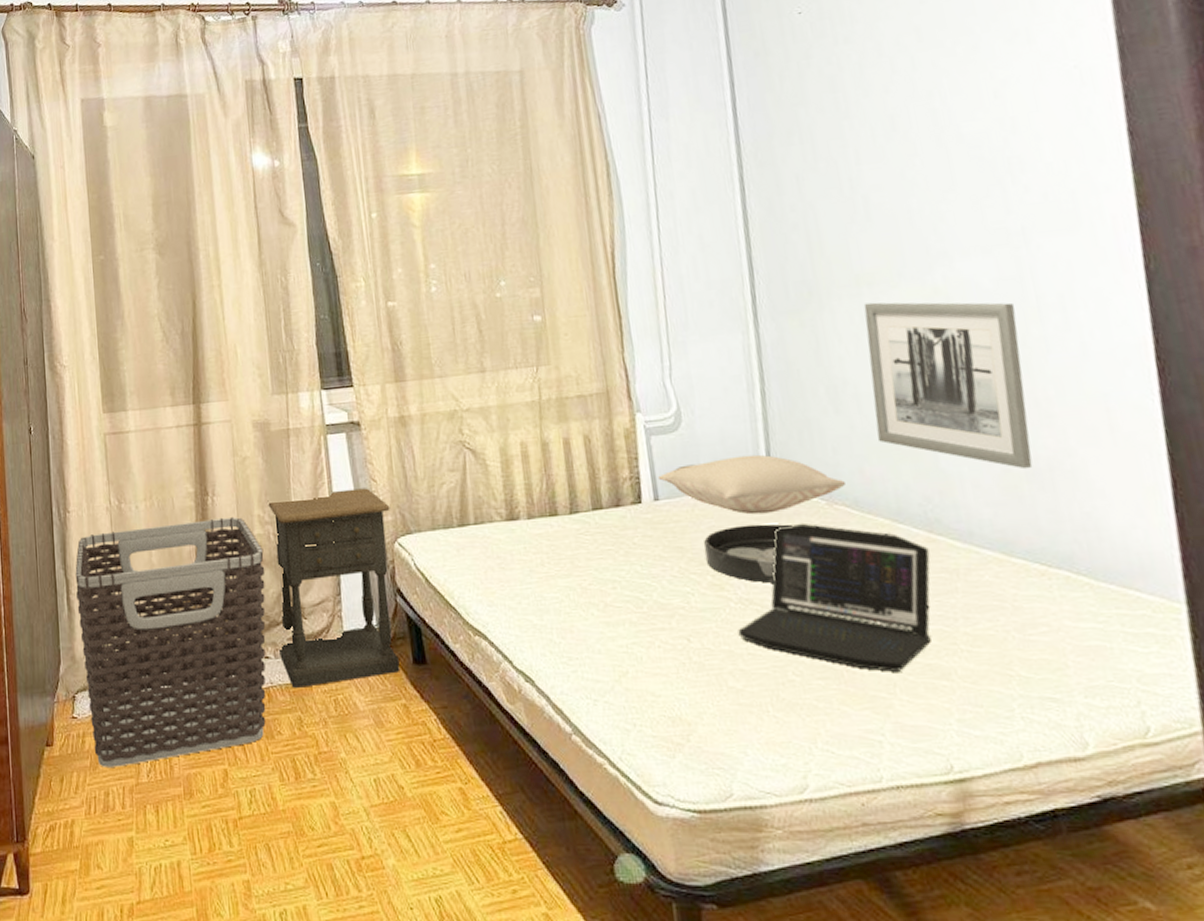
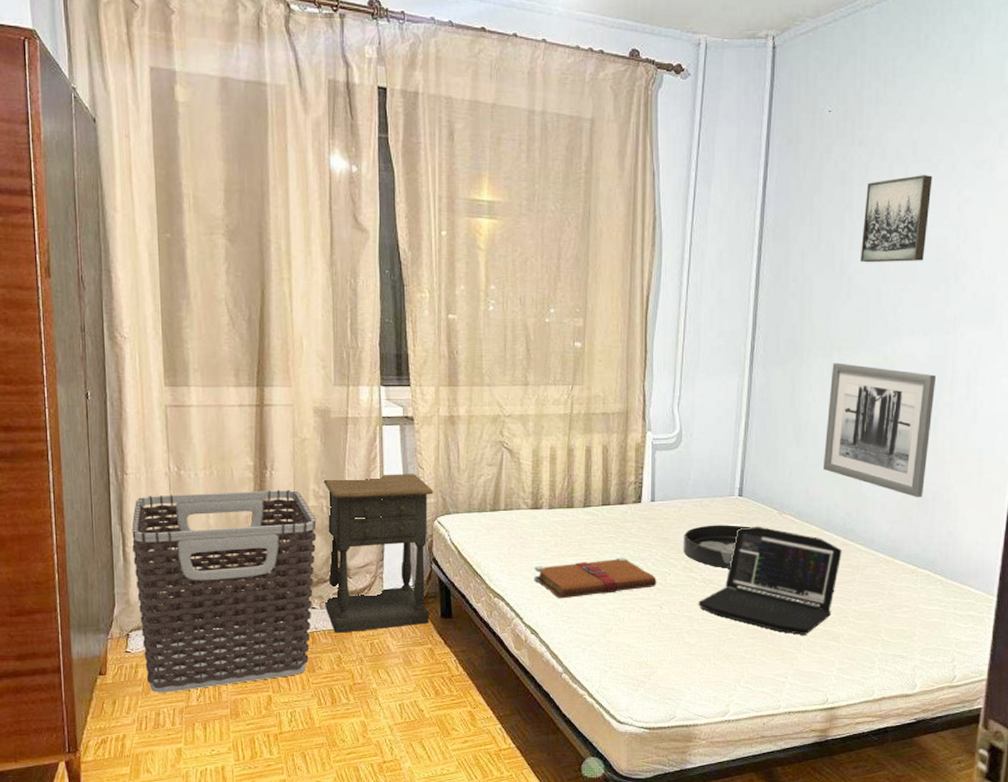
book: none [518,575,678,634] -> present [534,557,657,599]
pillow: present [658,454,845,515] -> none [657,472,794,517]
wall art: none [865,62,962,177] -> present [859,175,933,263]

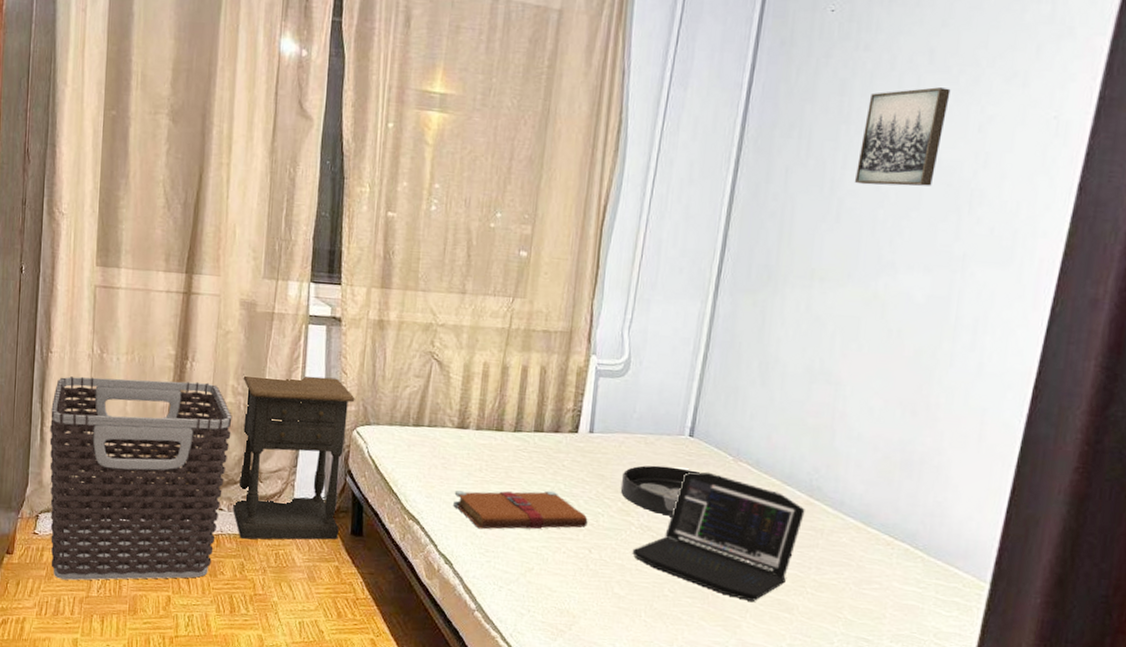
wall art: present [823,363,936,498] -> none [791,295,935,460]

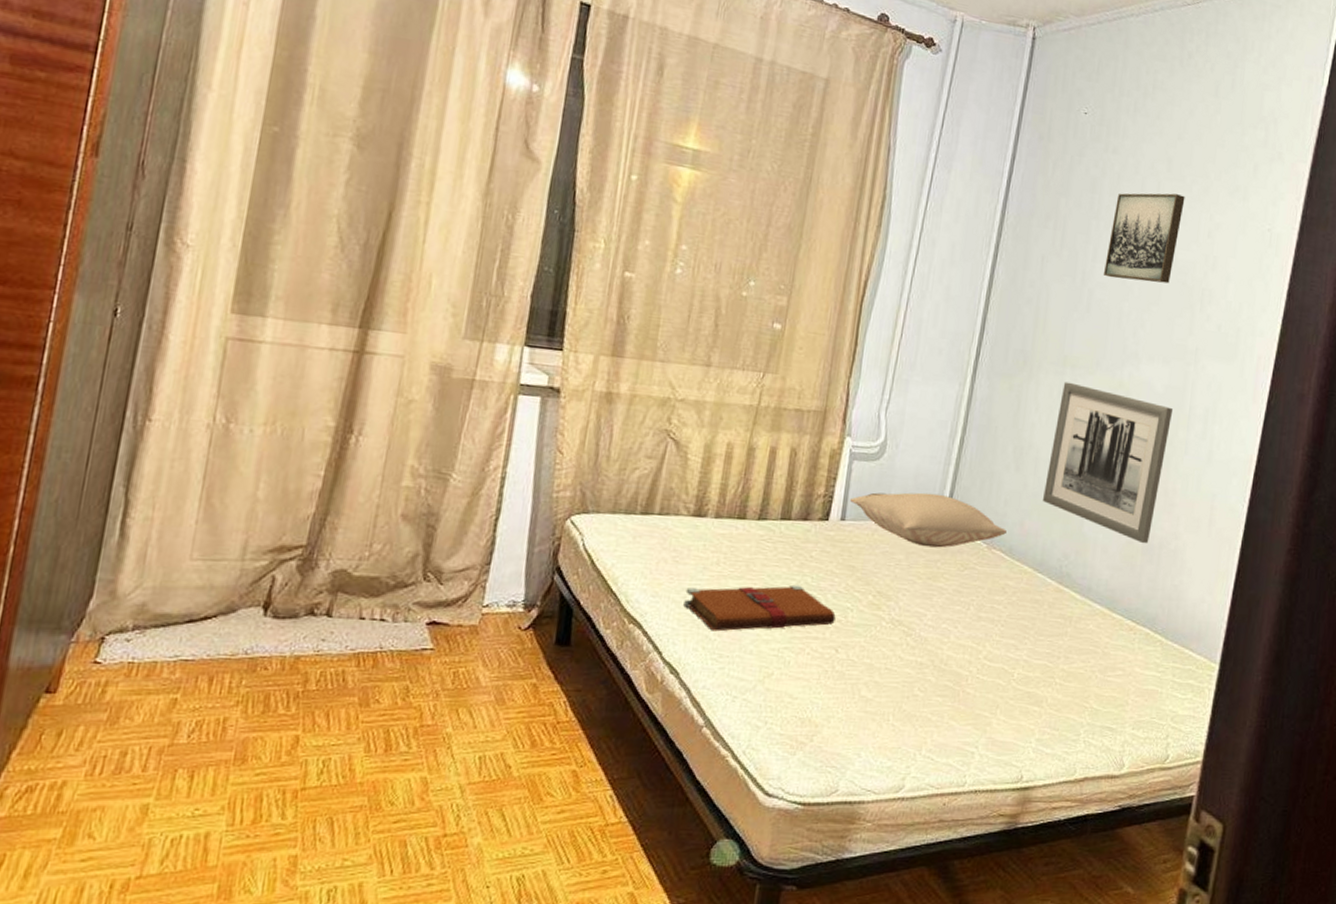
clothes hamper: present [49,376,233,581] -> none [117,452,409,724]
nightstand: present [233,374,355,540] -> none [399,452,572,656]
pillow: none [598,407,753,460] -> present [850,492,1007,548]
tray: present [620,465,700,516] -> none [871,554,954,609]
laptop: present [632,472,805,603] -> none [882,560,1055,697]
wall art: none [791,295,935,460] -> present [1043,382,1172,544]

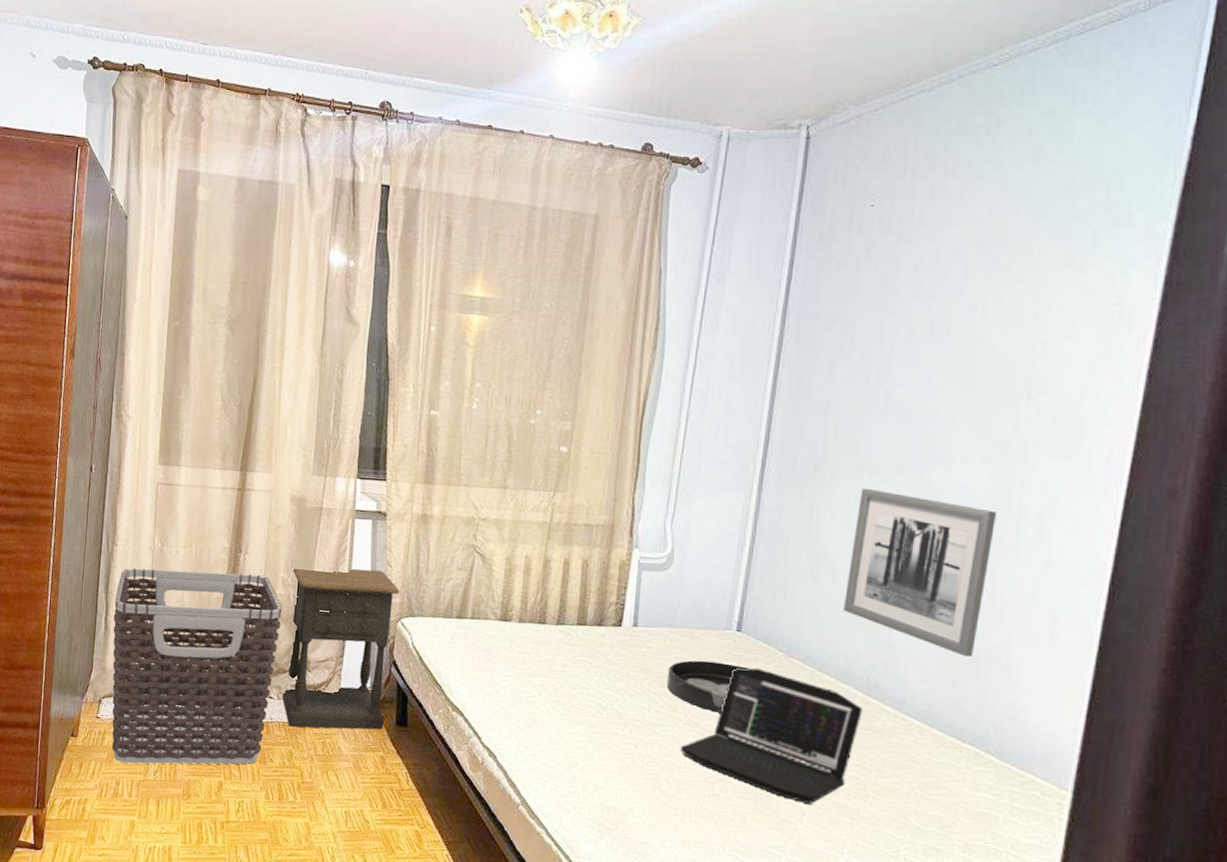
clothes hamper: none [117,452,409,724] -> present [111,568,283,765]
nightstand: none [399,452,572,656] -> present [282,566,400,730]
book: present [683,584,836,632] -> none [497,683,634,724]
pillow: present [850,492,1007,548] -> none [641,601,804,655]
tray: none [871,554,954,609] -> present [666,660,749,713]
laptop: none [882,560,1055,697] -> present [680,667,863,805]
wall art: present [1103,193,1185,284] -> none [901,277,1001,377]

